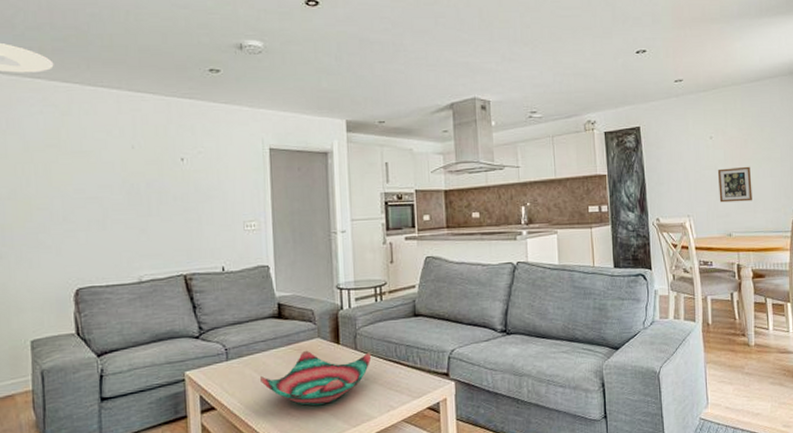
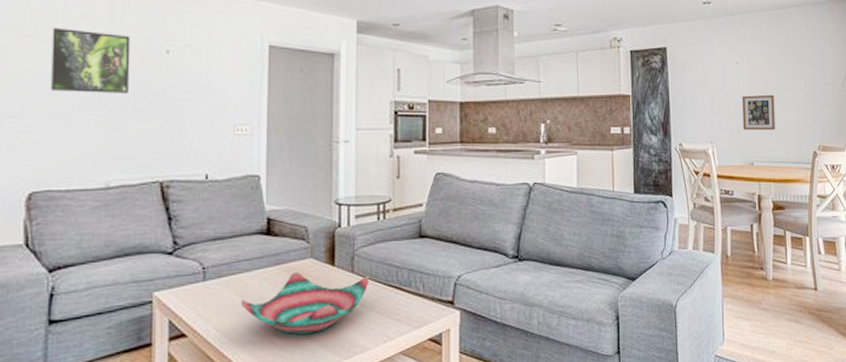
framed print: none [84,144,153,200] -> present [51,28,131,93]

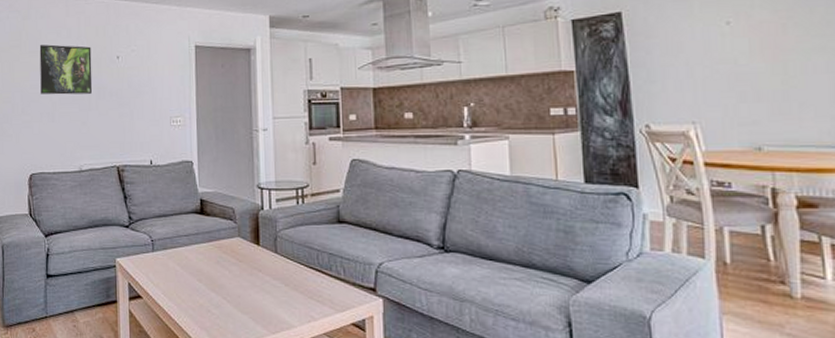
decorative bowl: present [242,271,370,335] -> none [183,248,292,307]
picture frame: present [742,94,775,130] -> none [738,59,796,107]

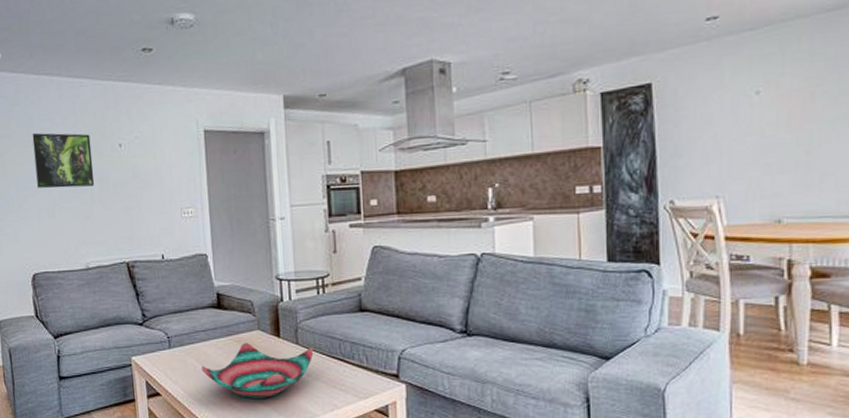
decorative bowl: none [183,248,292,307] -> present [202,342,314,399]

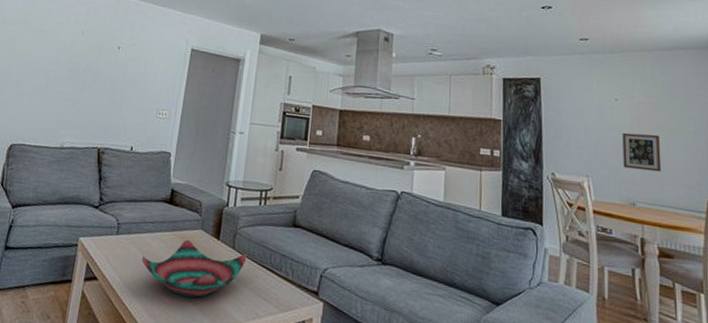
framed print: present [32,133,95,189] -> none [38,25,96,77]
picture frame: none [764,128,819,179] -> present [622,132,661,172]

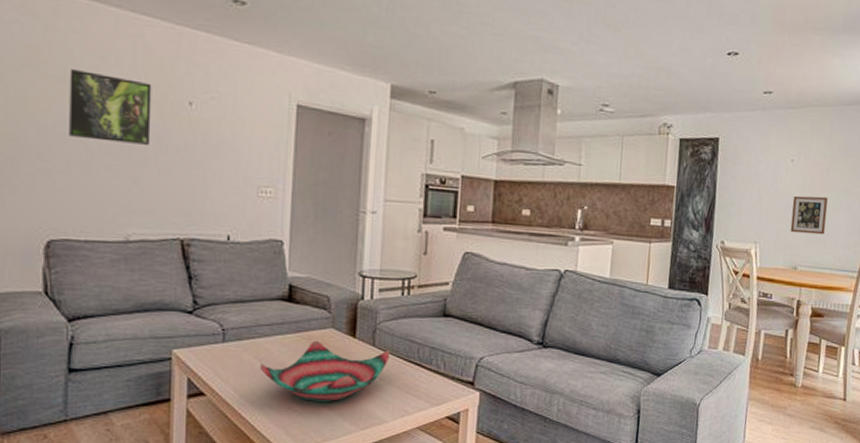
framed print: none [38,25,96,77] -> present [69,69,152,145]

